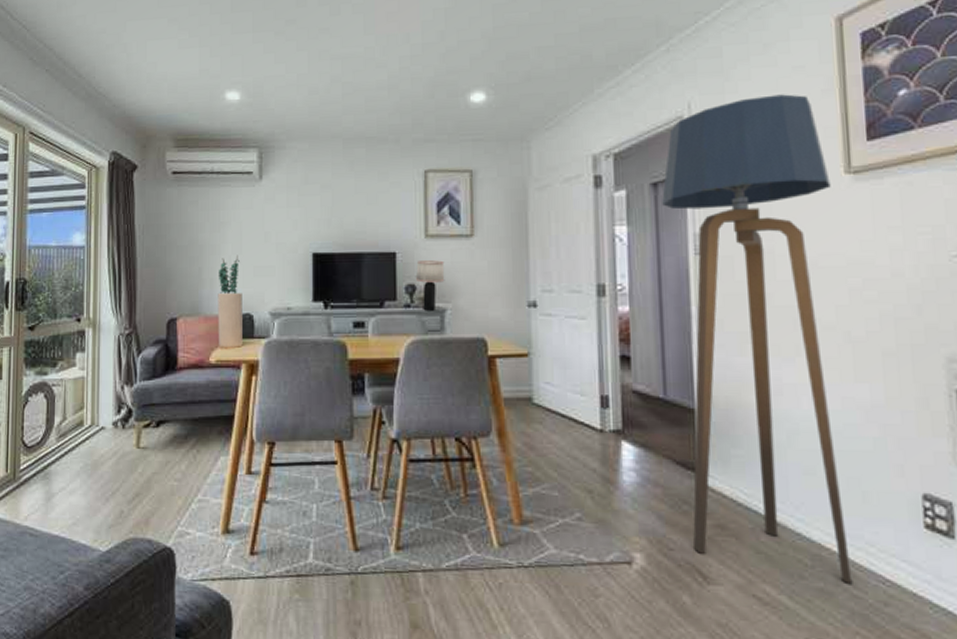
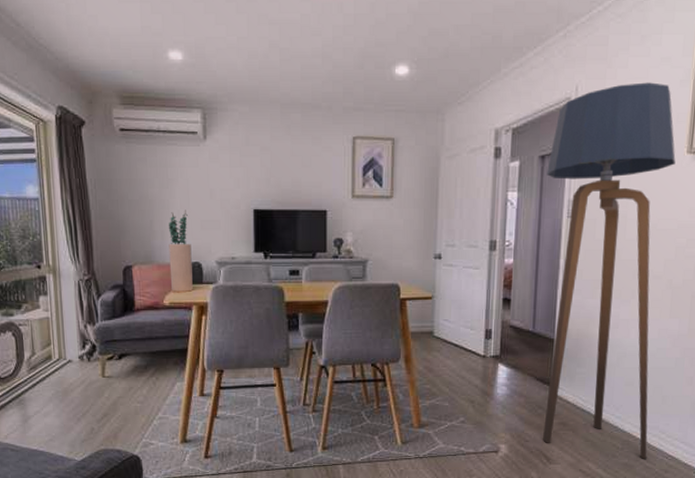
table lamp: present [416,260,445,311] -> none [344,218,368,261]

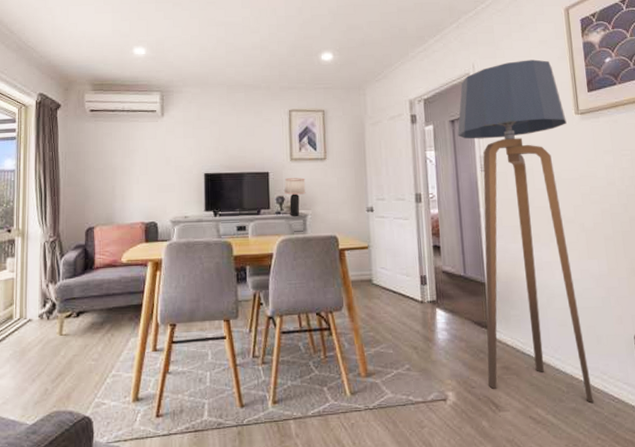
vase: present [169,209,193,293] -> none [128,175,149,251]
table lamp: none [344,218,368,261] -> present [284,178,306,216]

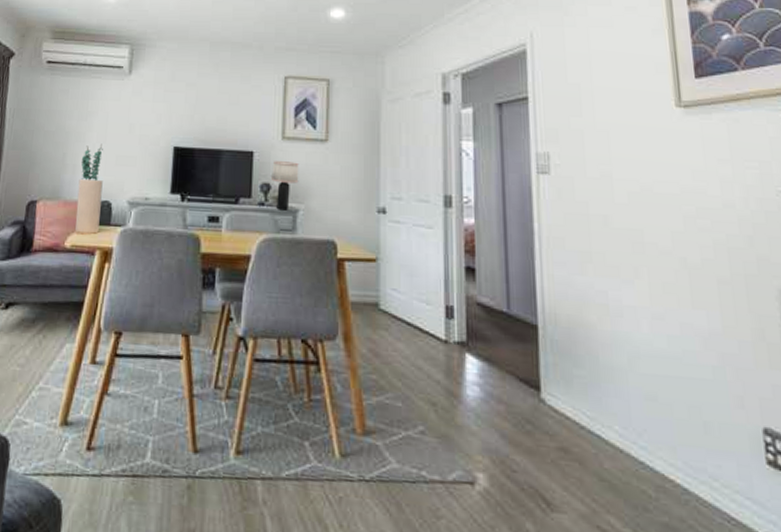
vase: none [128,175,149,251] -> present [74,143,103,235]
floor lamp: present [457,59,594,404] -> none [506,31,698,522]

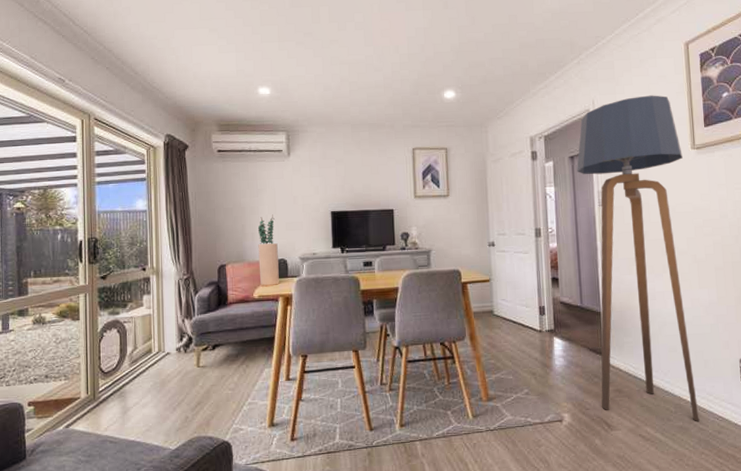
table lamp: present [271,161,299,211] -> none [409,214,430,252]
floor lamp: none [506,31,698,522] -> present [577,95,700,422]

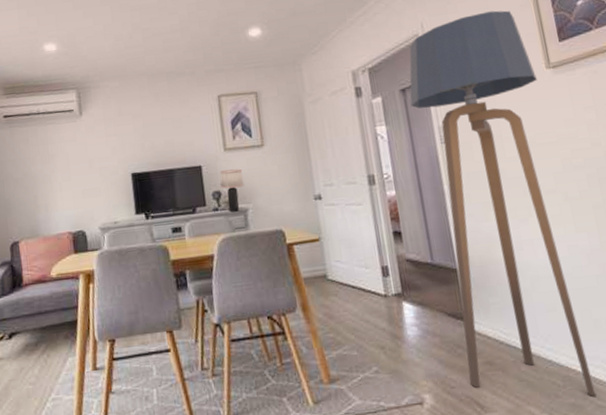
vase: present [258,214,279,287] -> none [52,181,79,264]
table lamp: none [409,214,430,252] -> present [220,168,245,212]

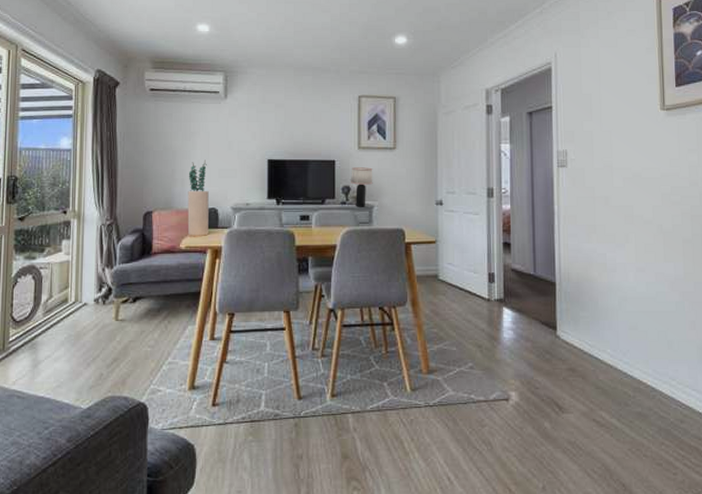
vase: none [52,181,79,264] -> present [187,160,209,237]
floor lamp: present [409,10,597,398] -> none [535,50,660,409]

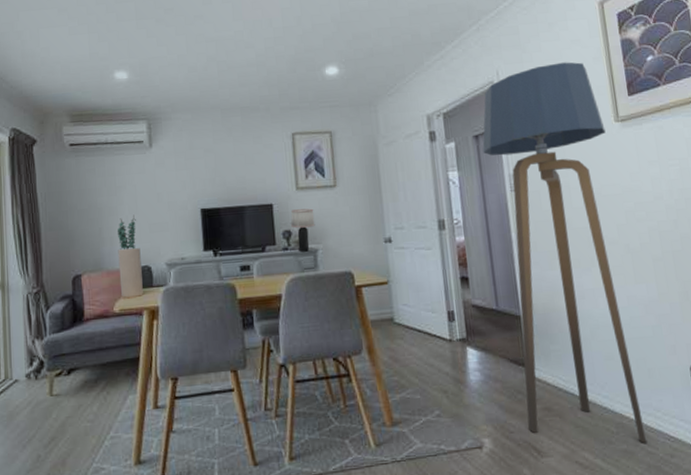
floor lamp: none [535,50,660,409] -> present [482,62,647,444]

